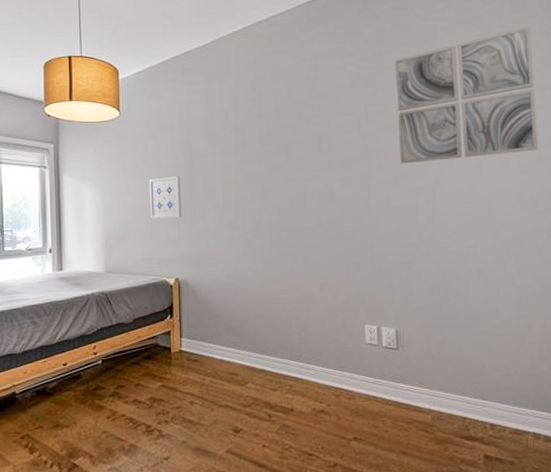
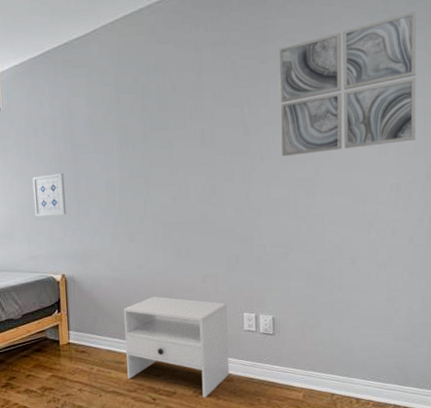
nightstand: none [238,304,351,416] -> present [123,296,229,397]

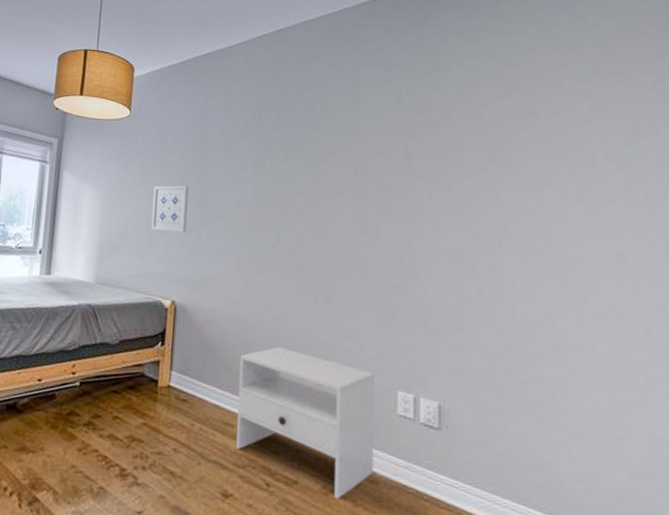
wall art: present [279,12,416,157] -> none [455,48,647,201]

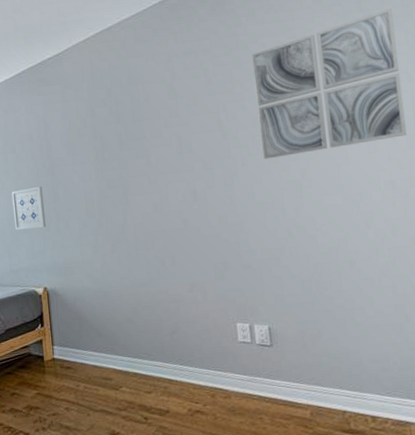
nightstand: present [235,346,375,499] -> none [108,307,226,416]
wall art: none [455,48,647,201] -> present [252,9,407,159]

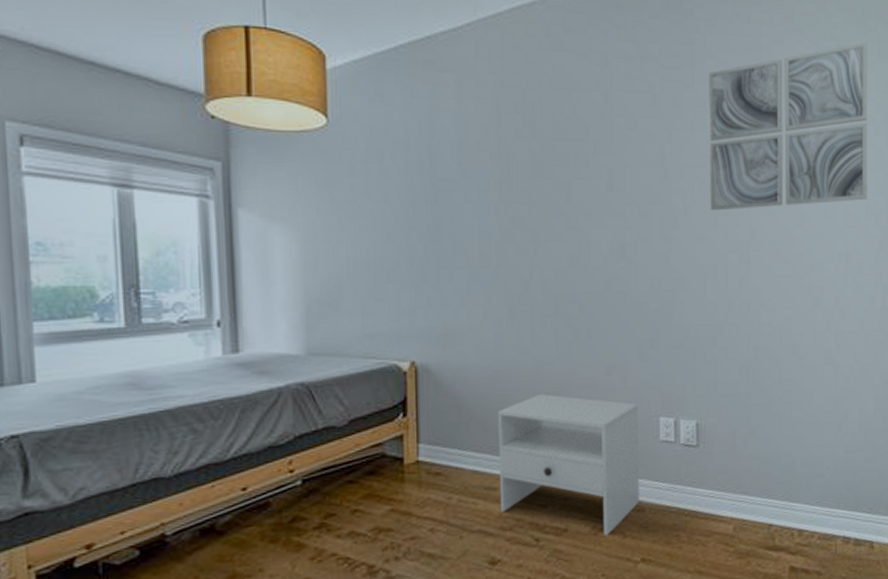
wall art: present [11,186,46,230] -> none [372,216,421,277]
nightstand: none [108,307,226,416] -> present [498,393,640,535]

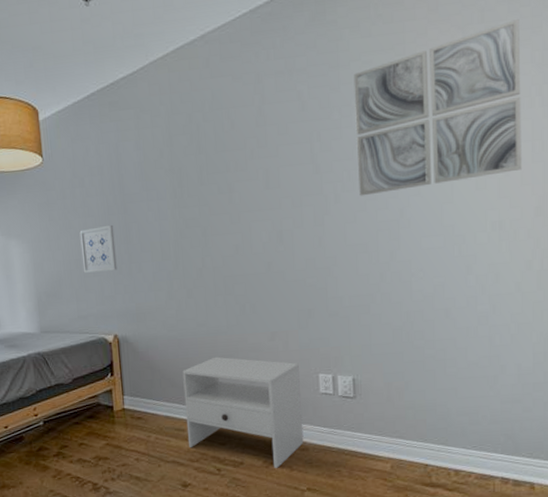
wall art: none [372,216,421,277] -> present [79,224,117,273]

